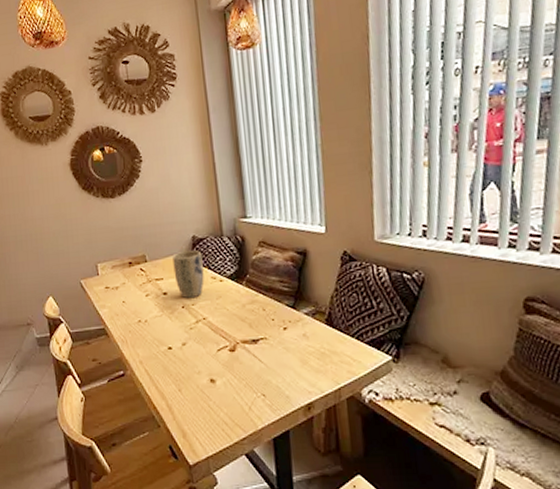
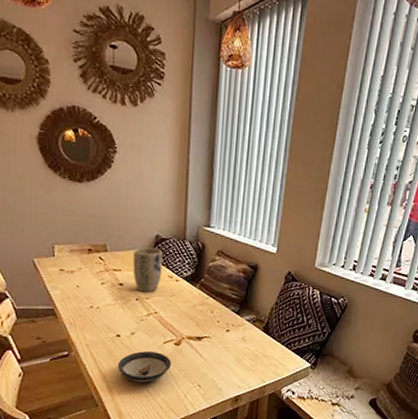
saucer: none [173,360,230,397] -> present [117,350,172,382]

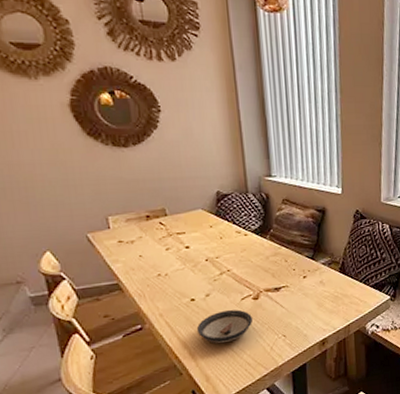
plant pot: present [132,248,163,293] -> none [195,206,229,252]

